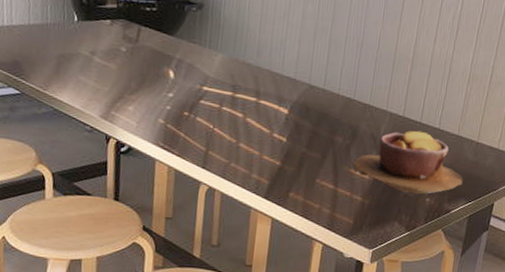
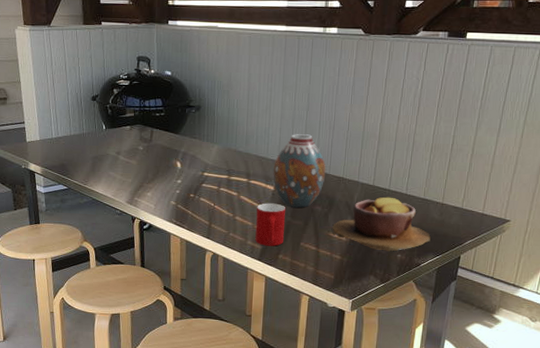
cup: none [262,129,300,182] -> present [255,203,285,246]
vase: none [287,48,351,138] -> present [273,134,326,208]

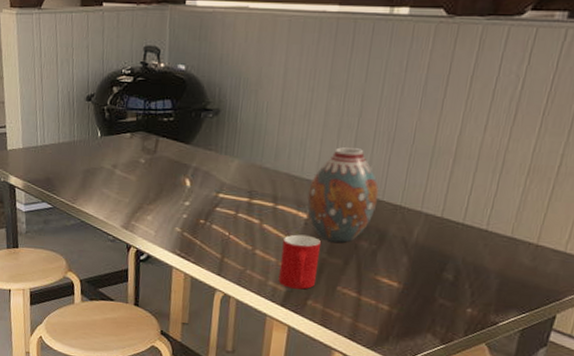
bowl: present [331,197,431,251] -> none [379,233,516,304]

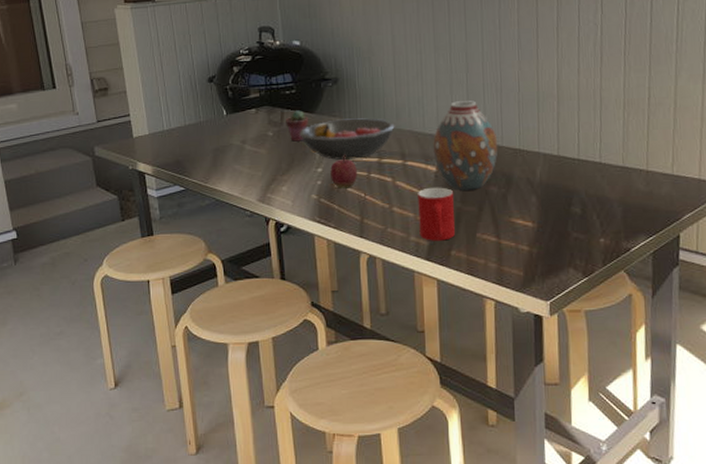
potted succulent: none [159,139,184,172] -> present [286,110,309,142]
fruit bowl: none [171,153,272,197] -> present [299,118,395,160]
apple: none [197,190,225,225] -> present [330,154,357,189]

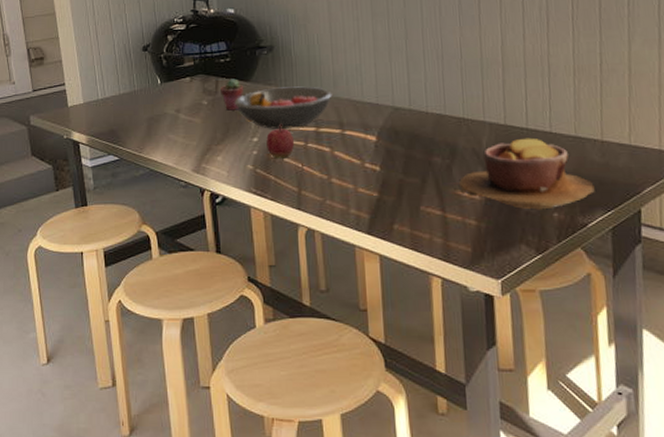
cup: present [418,187,455,241] -> none [357,157,397,214]
vase: present [433,101,498,190] -> none [372,68,441,161]
bowl: none [513,168,639,236] -> present [458,138,595,210]

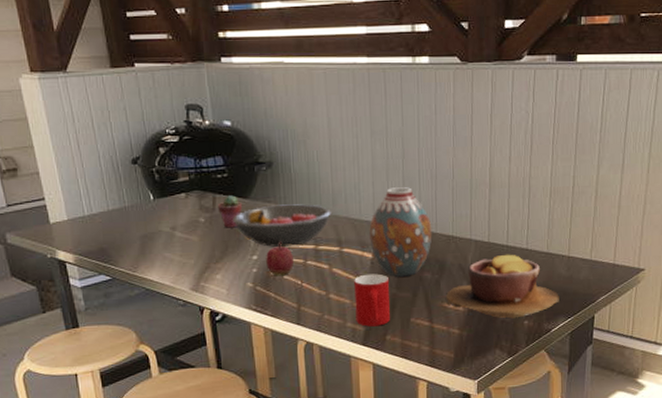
cup: none [357,157,397,214] -> present [354,274,390,327]
vase: none [372,68,441,161] -> present [369,187,432,277]

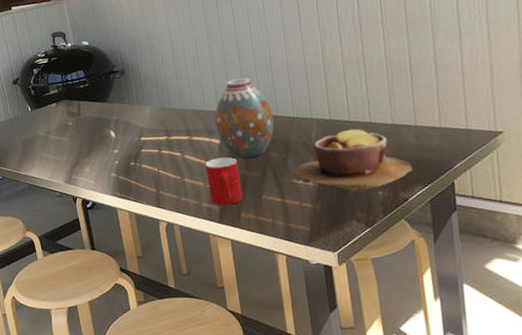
potted succulent: present [218,195,243,228] -> none [82,101,103,129]
fruit bowl: present [233,204,331,247] -> none [95,102,179,141]
apple: present [266,241,293,276] -> none [125,135,150,166]

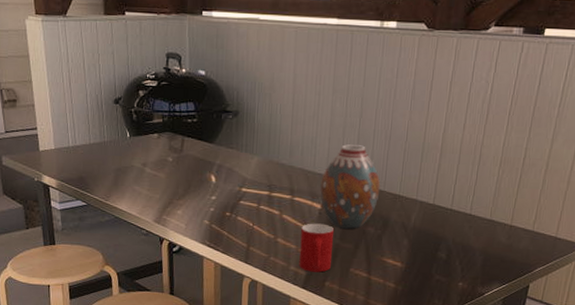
bowl: present [293,129,413,190] -> none [385,217,497,279]

